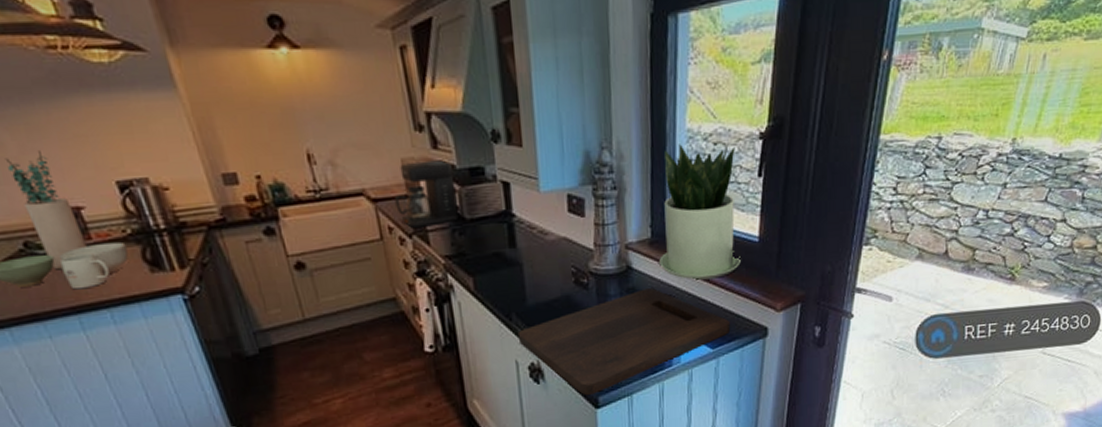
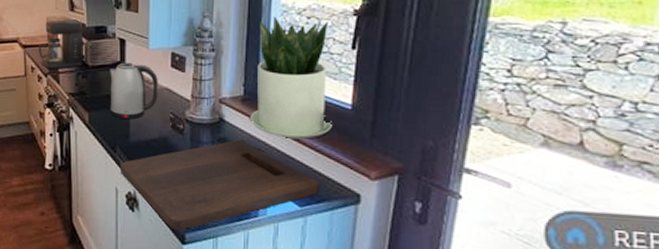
kettle: none [494,210,556,281] -> present [110,62,158,120]

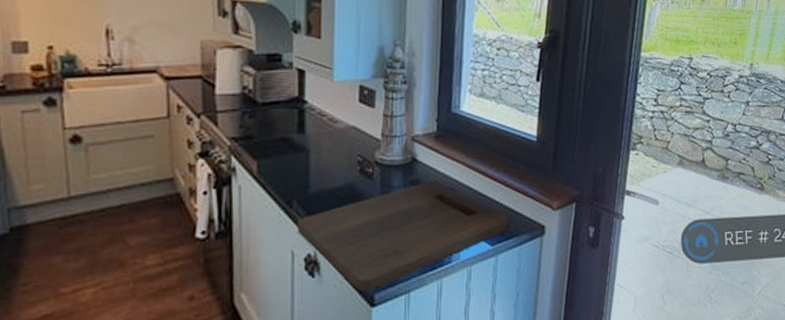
coffee maker: present [39,19,83,69] -> none [188,44,251,108]
kettle: present [110,62,158,120] -> none [285,97,344,167]
planter: present [250,16,332,139] -> none [443,47,520,175]

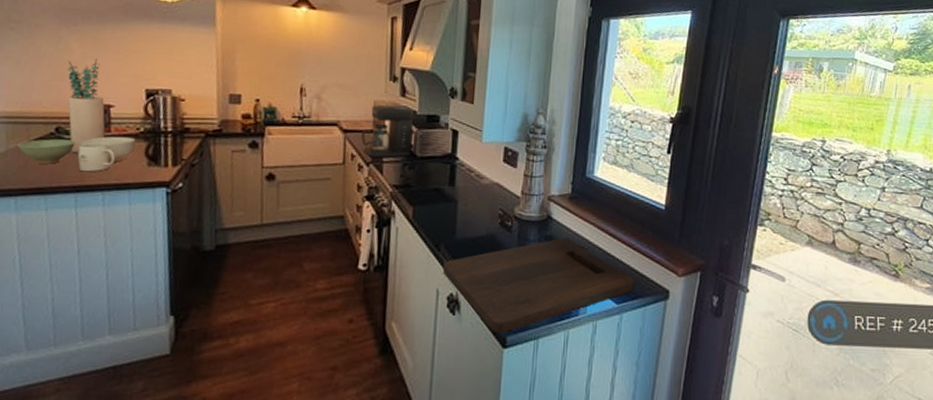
coffee maker: none [188,44,251,108] -> present [361,104,414,159]

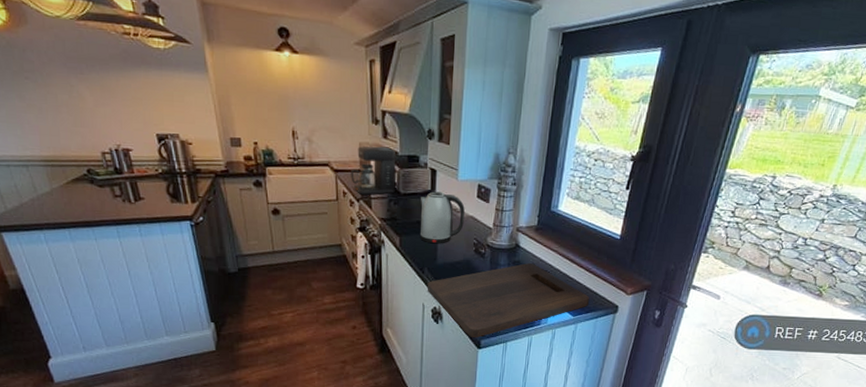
bowl: present [17,139,76,164] -> none [59,179,107,201]
vase: present [68,59,106,154] -> none [84,106,130,192]
mug: present [77,143,116,172] -> none [109,183,143,208]
bowl: present [80,136,136,163] -> none [111,176,157,200]
kettle: none [437,154,489,216] -> present [420,191,465,244]

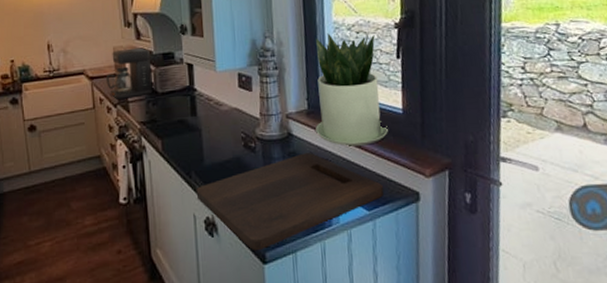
kettle: present [420,191,465,244] -> none [180,86,228,144]
planter: none [541,157,611,263] -> present [316,33,388,146]

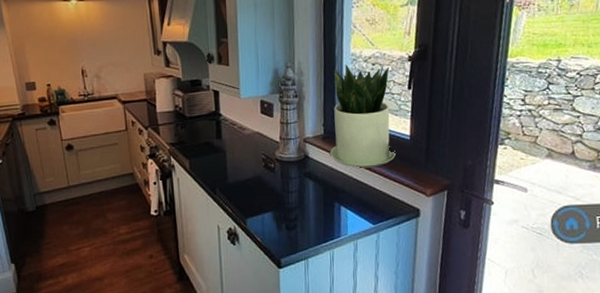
coffee maker: present [106,48,153,99] -> none [138,75,181,122]
cutting board: present [196,153,385,251] -> none [220,173,389,258]

